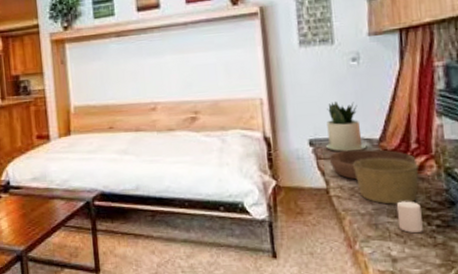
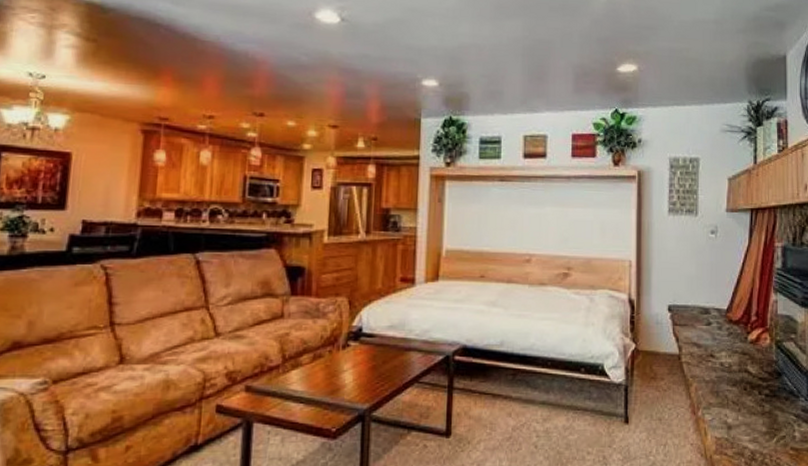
planter: present [326,102,366,152] -> none [682,270,715,320]
wooden bowl: present [329,149,416,180] -> none [684,318,754,349]
basket: present [353,156,419,204] -> none [704,327,755,373]
candle: present [396,201,423,234] -> none [735,370,755,402]

